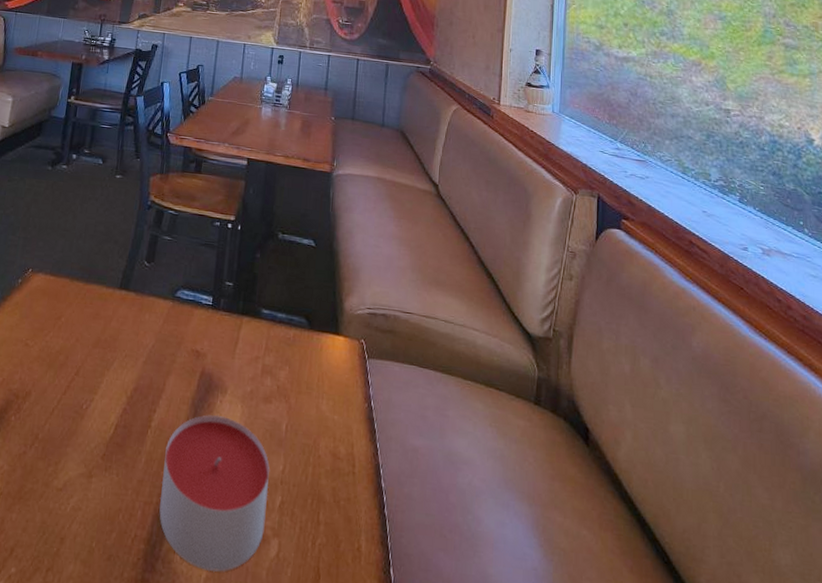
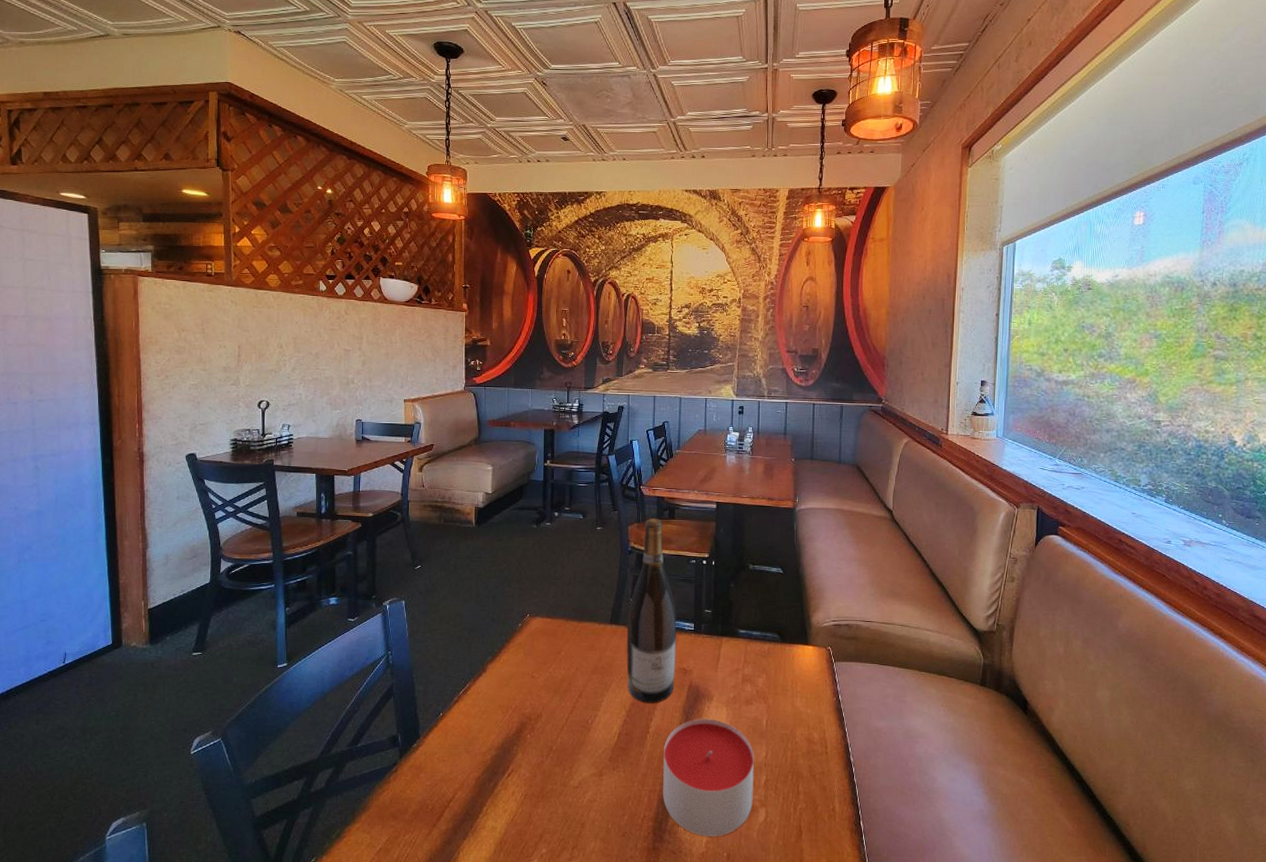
wine bottle: none [131,170,194,391] -> present [626,518,677,703]

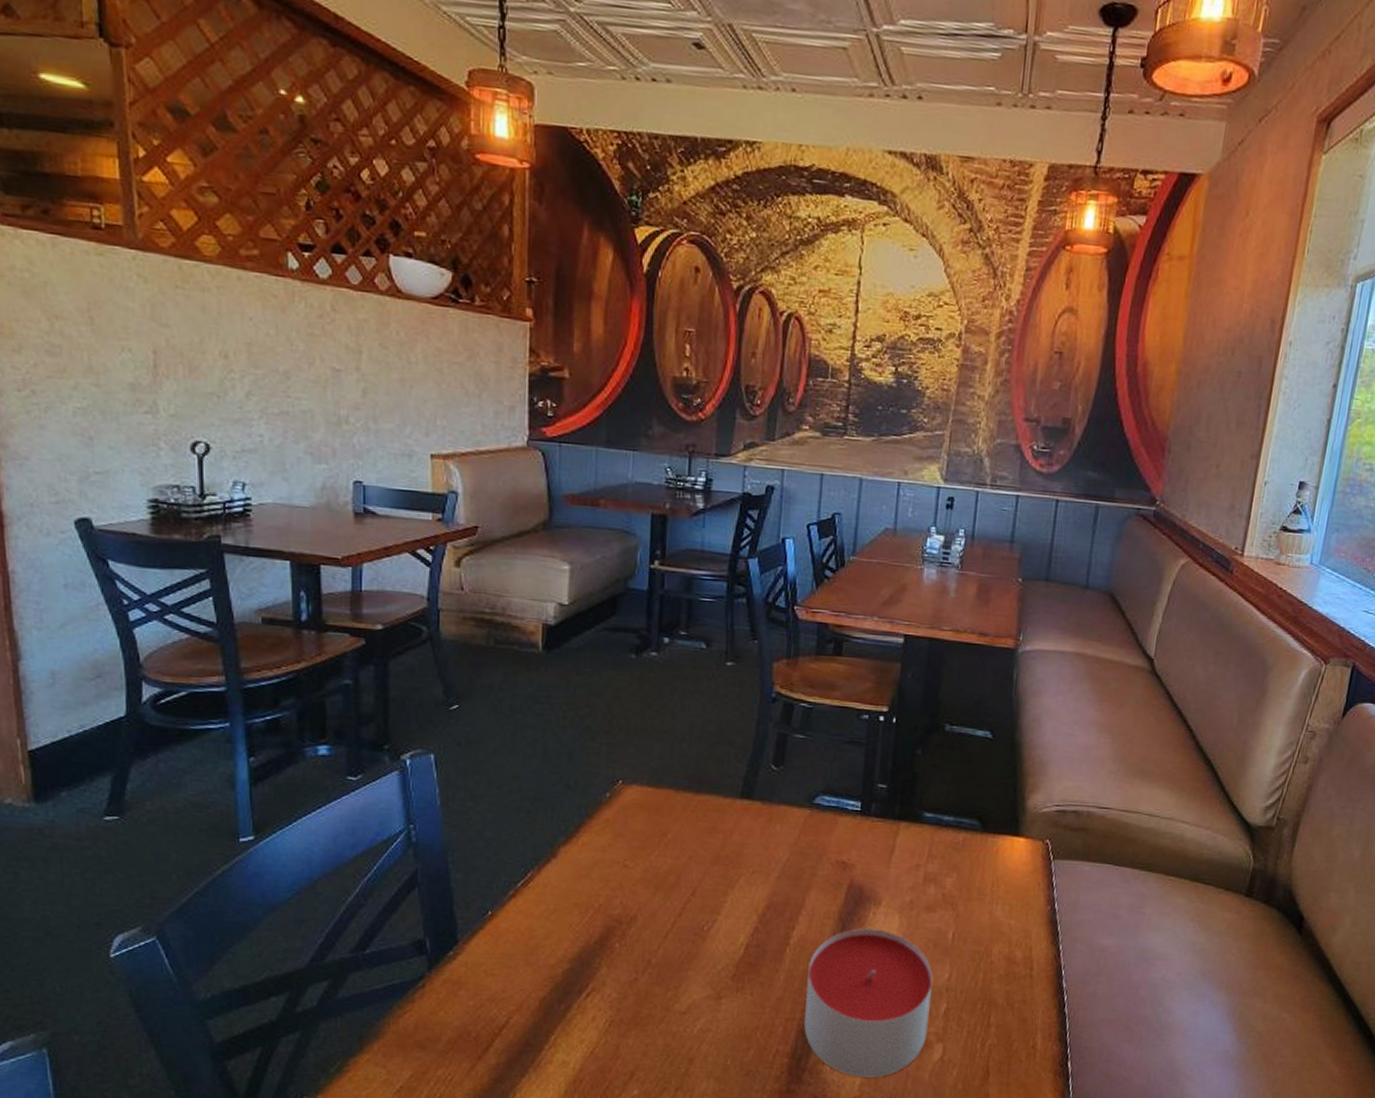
wine bottle: present [626,518,677,703] -> none [761,653,837,907]

